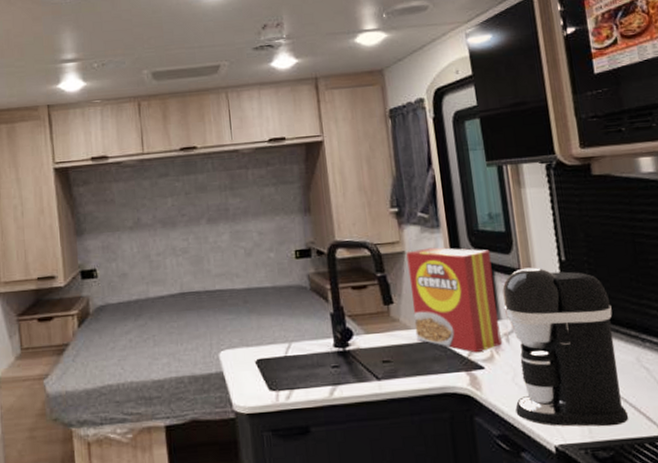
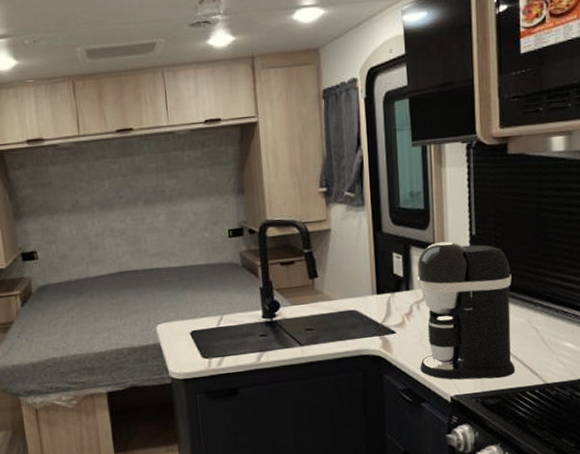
cereal box: present [406,247,502,353] -> none [332,224,413,320]

